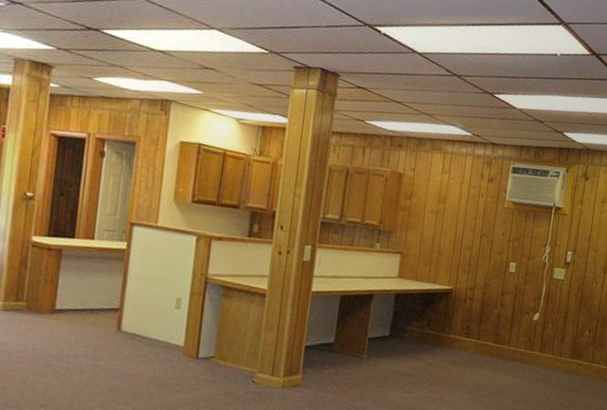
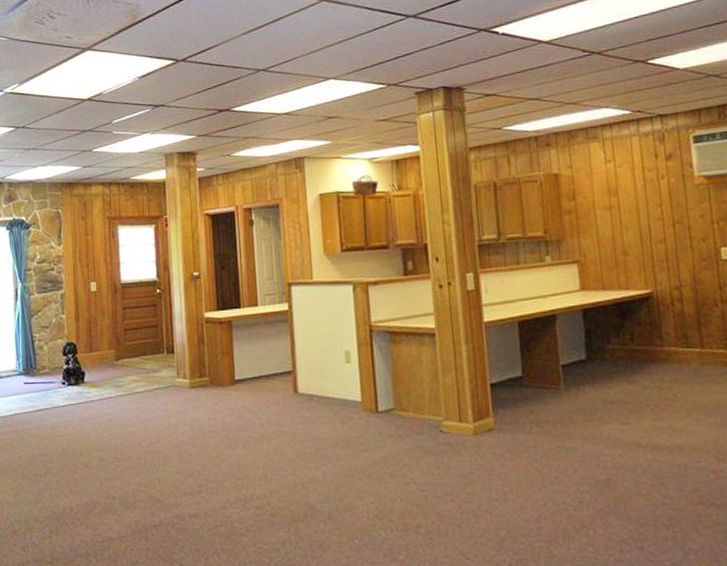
woven basket: none [214,133,242,156] -> present [352,175,379,197]

